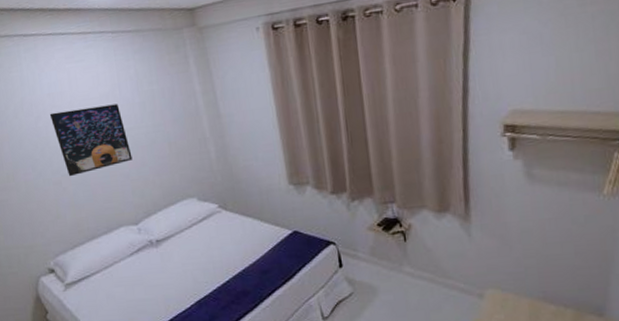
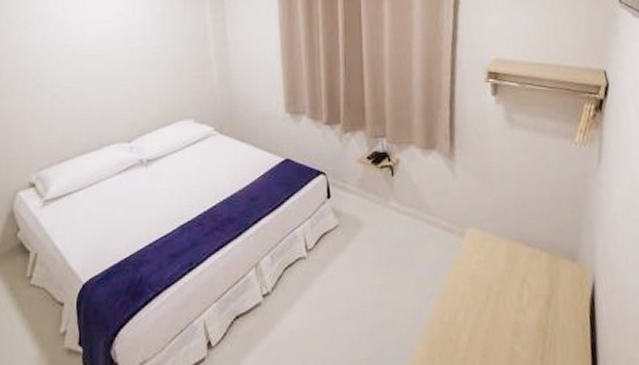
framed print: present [49,103,133,177] -> none [59,23,136,90]

